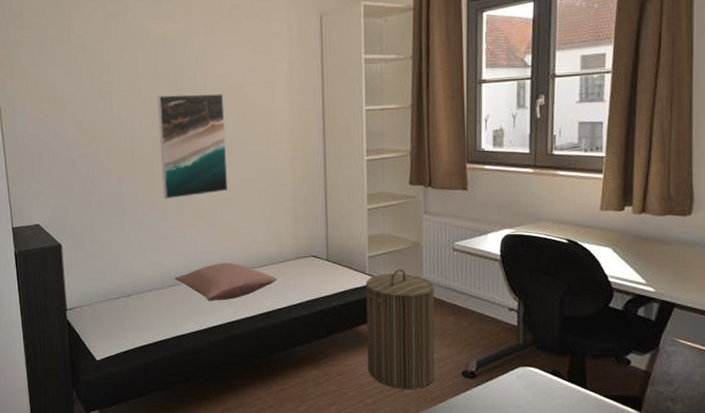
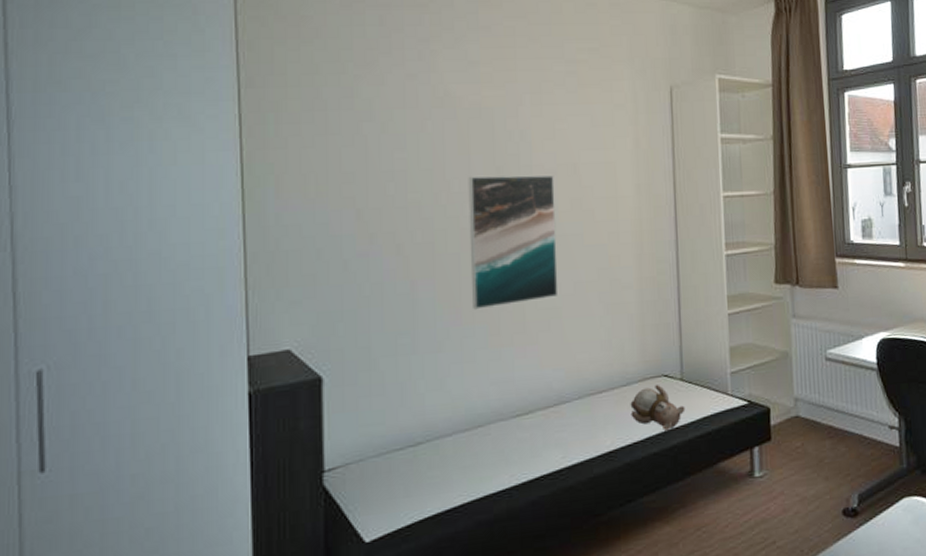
pillow: present [175,262,277,302] -> none [484,389,620,444]
teddy bear: none [285,262,330,298] -> present [630,384,686,430]
laundry hamper: present [365,268,435,389] -> none [727,385,812,541]

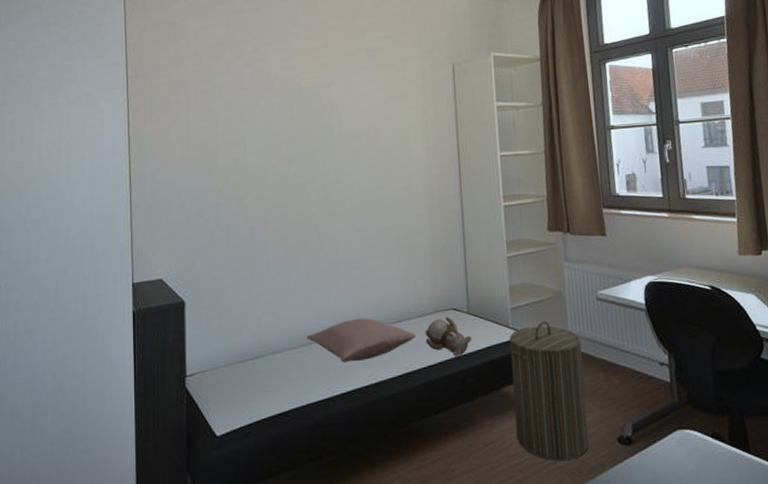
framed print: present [468,175,559,310] -> none [292,140,364,250]
pillow: none [484,389,620,444] -> present [306,318,416,363]
laundry hamper: none [727,385,812,541] -> present [509,320,589,461]

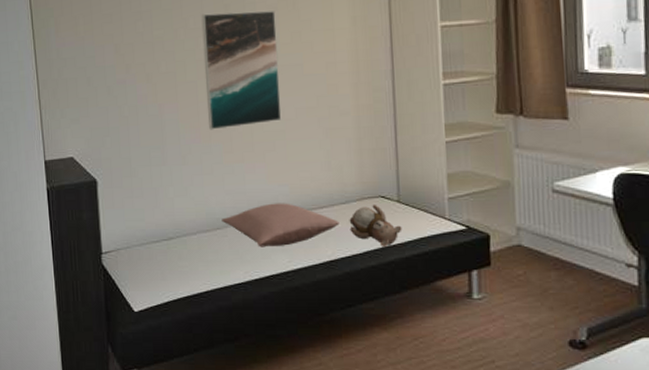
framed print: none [292,140,364,250] -> present [201,11,282,130]
laundry hamper: present [509,320,589,461] -> none [445,213,535,360]

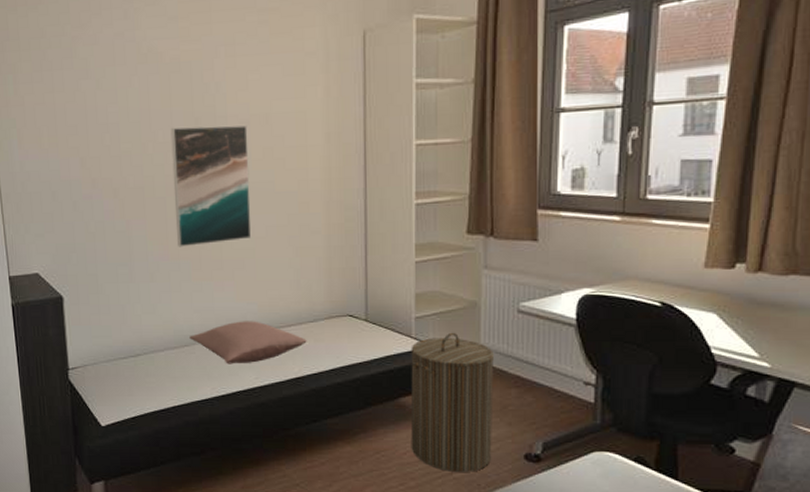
teddy bear: present [349,204,402,246] -> none [316,322,369,364]
laundry hamper: none [445,213,535,360] -> present [410,332,494,472]

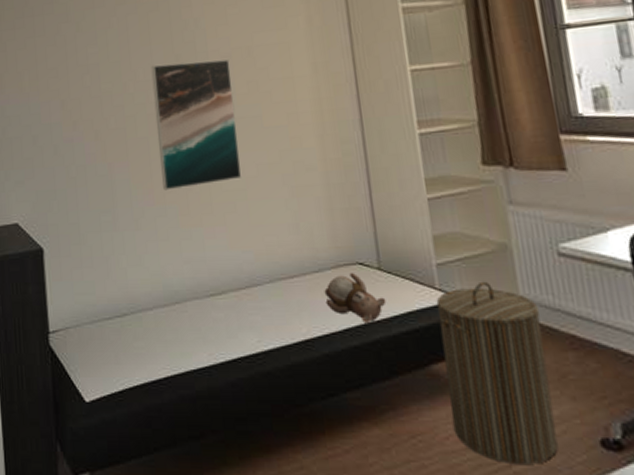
pillow: present [189,321,307,364] -> none [180,272,314,325]
teddy bear: none [316,322,369,364] -> present [324,272,387,323]

